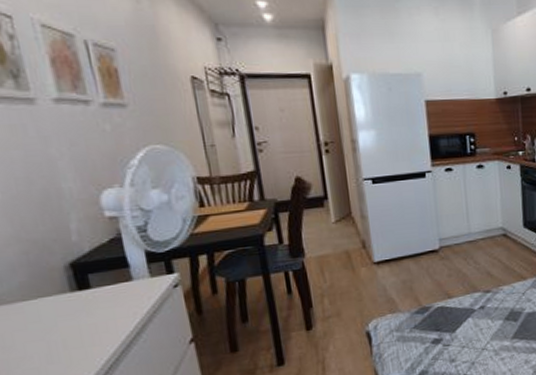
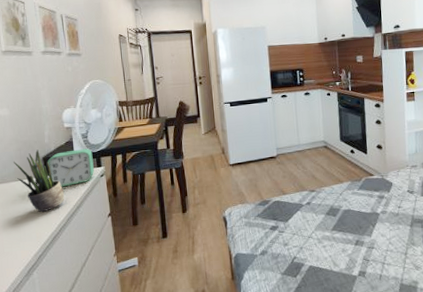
potted plant: none [16,251,114,345] -> present [14,149,64,213]
alarm clock: none [79,247,162,306] -> present [48,148,94,187]

